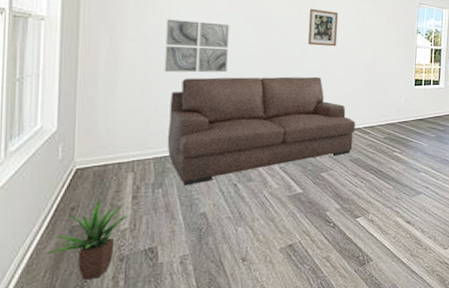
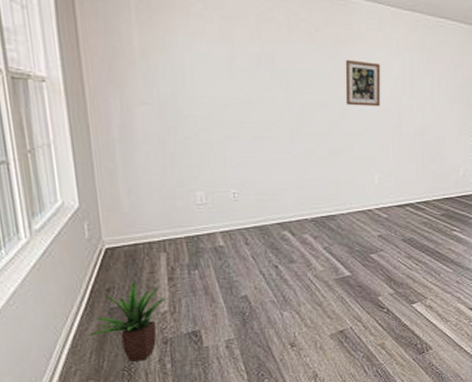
wall art: present [164,19,229,73] -> none [180,77,255,141]
sofa: present [167,76,355,186] -> none [195,143,407,267]

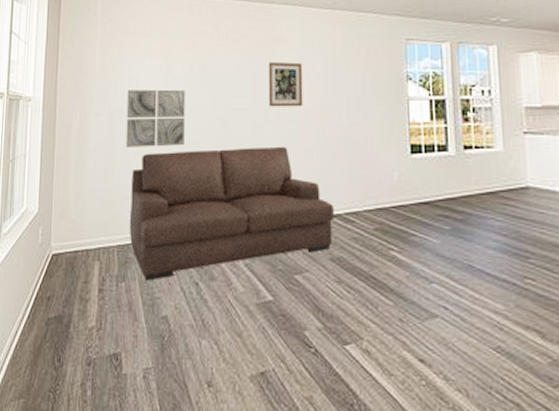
potted plant: present [87,281,167,362] -> none [26,290,96,383]
wall art: none [180,77,255,141] -> present [126,89,185,147]
sofa: none [195,143,407,267] -> present [129,146,334,281]

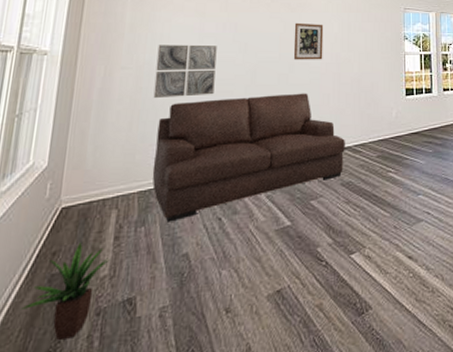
potted plant: none [26,290,96,383] -> present [21,242,110,340]

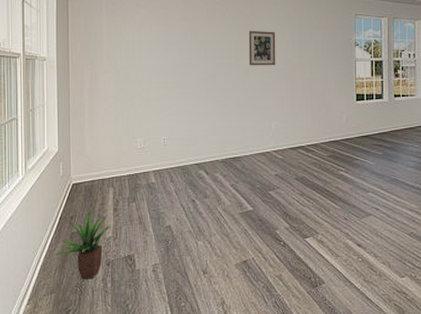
sofa: present [152,93,345,222] -> none [137,96,298,200]
wall art: present [153,44,217,98] -> none [131,51,181,98]

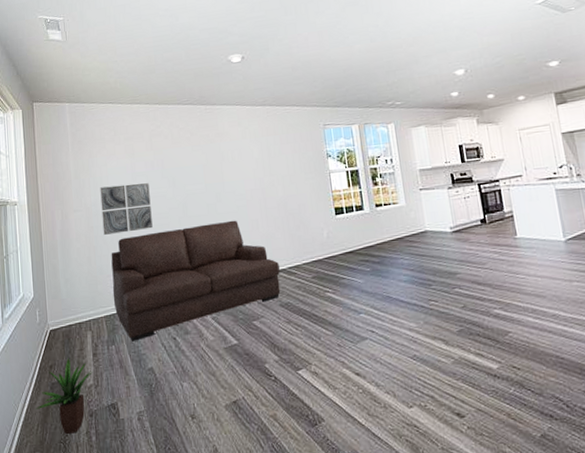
wall art: none [131,51,181,98] -> present [100,183,153,235]
sofa: none [137,96,298,200] -> present [111,220,281,341]
wall art: present [248,30,276,66] -> none [215,151,247,190]

